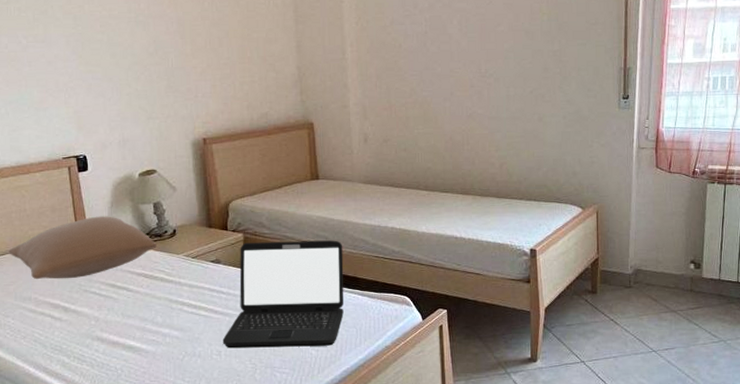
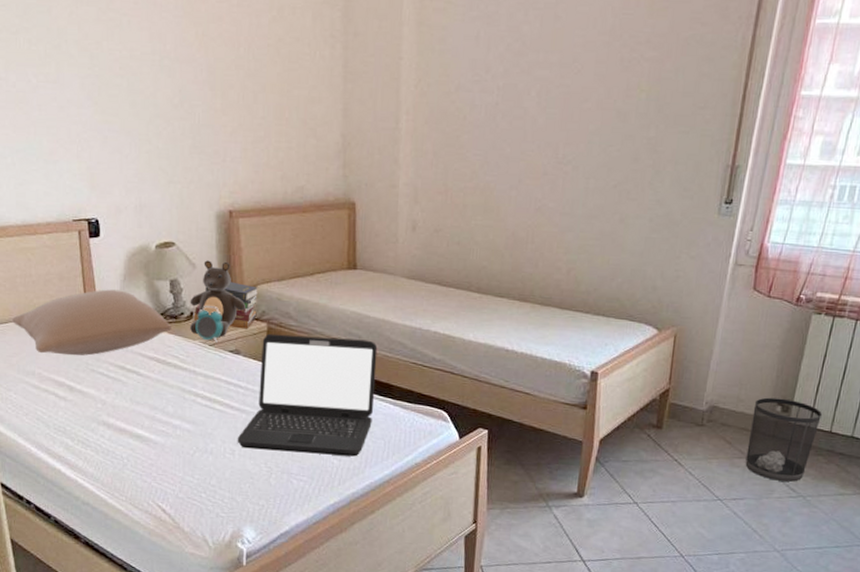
teddy bear: none [172,182,223,249] -> present [190,260,246,337]
books: none [177,199,233,241] -> present [194,281,258,329]
alarm clock: none [178,223,204,256] -> present [195,306,223,344]
waste bin: none [671,257,729,329] -> present [745,397,823,482]

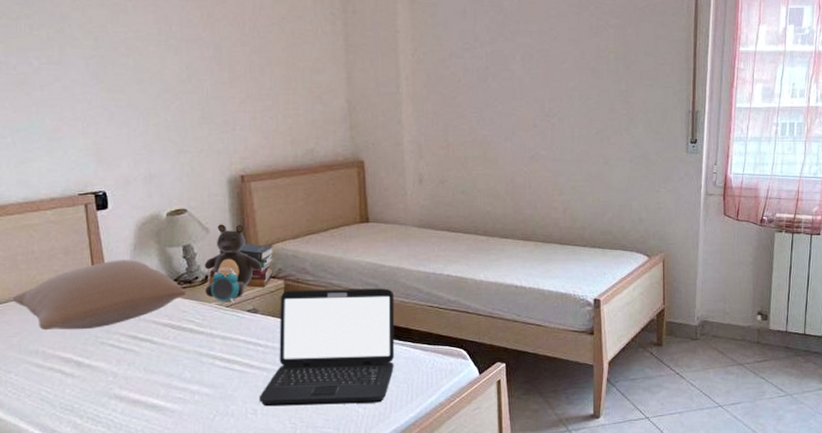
waste bin: present [745,397,823,482] -> none [737,308,796,383]

